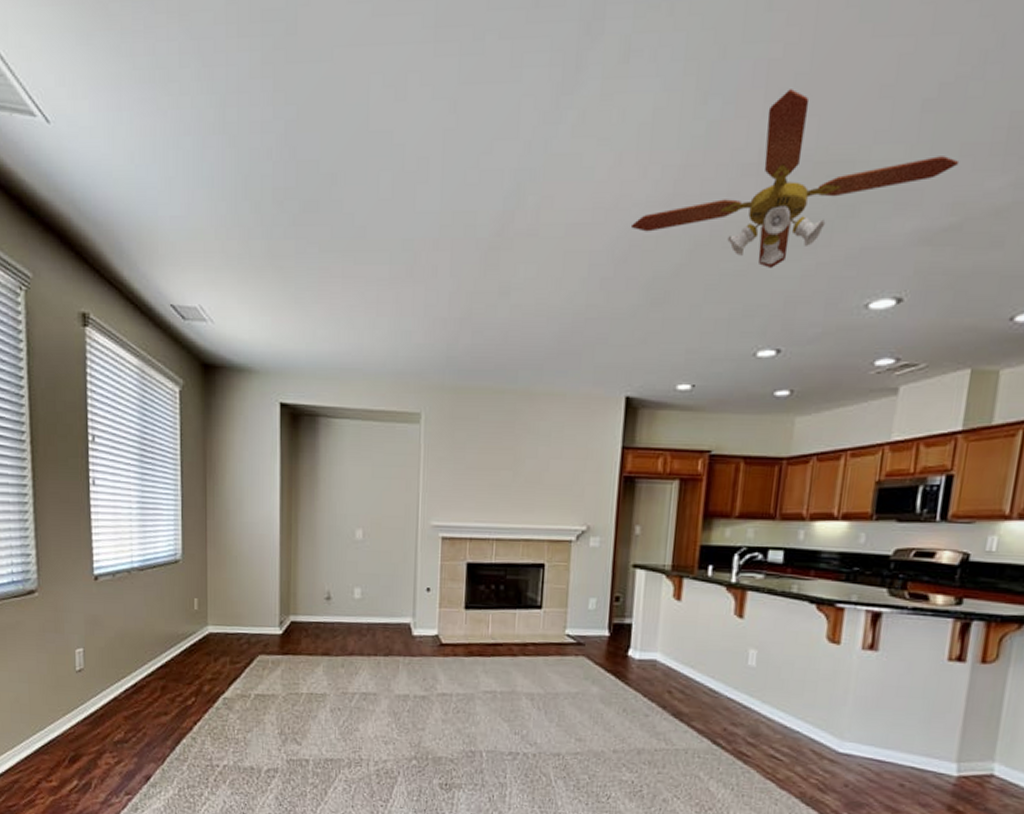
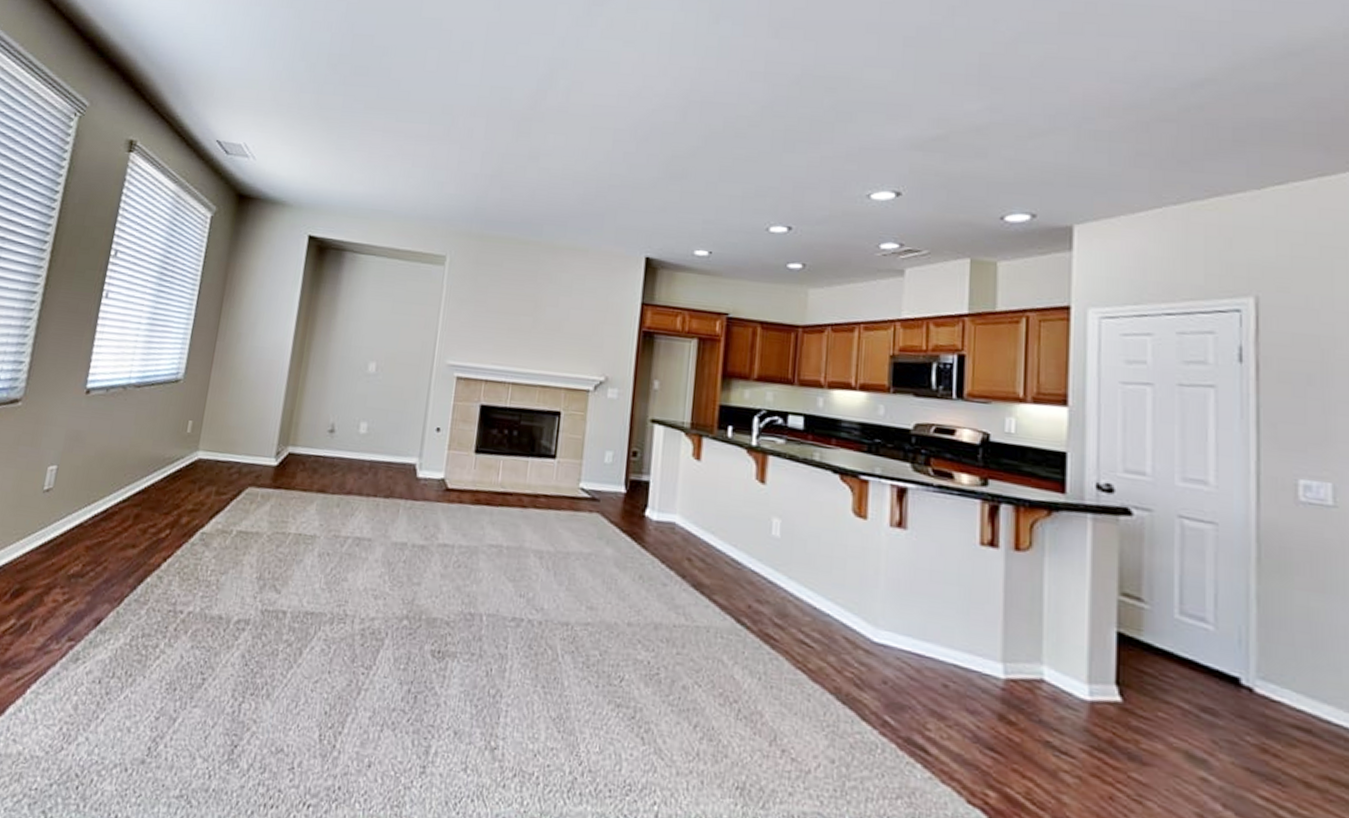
ceiling fan: present [630,89,960,268] -> none [651,19,940,157]

